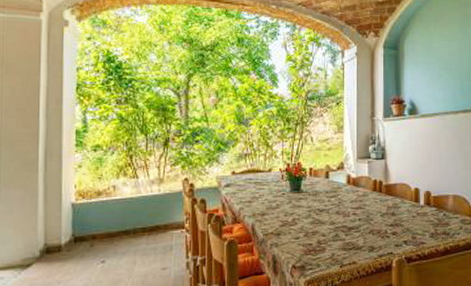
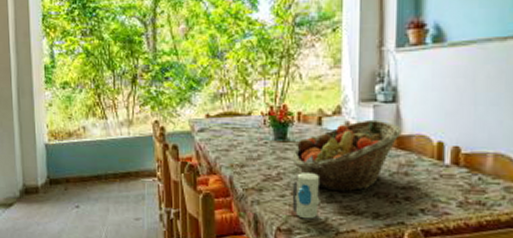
fruit basket: none [305,172,389,231] -> present [292,119,402,192]
toy: none [305,217,328,256] -> present [292,173,320,220]

